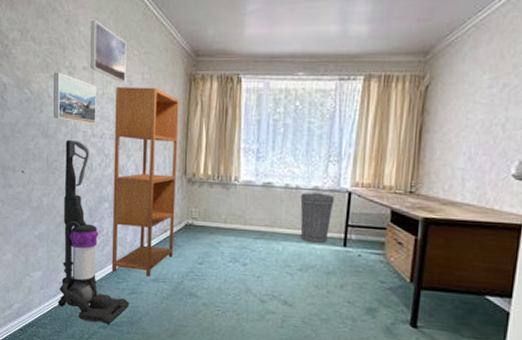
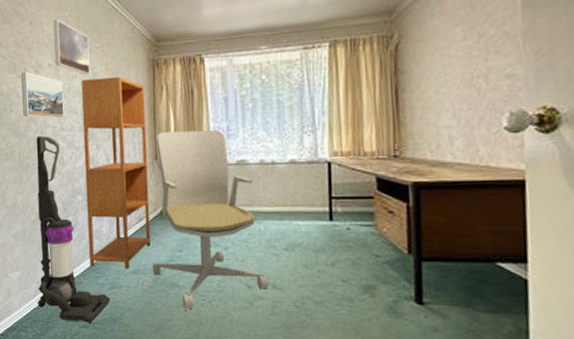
office chair: none [172,147,282,319] -> present [152,129,270,310]
trash can: present [300,192,334,244] -> none [277,165,314,220]

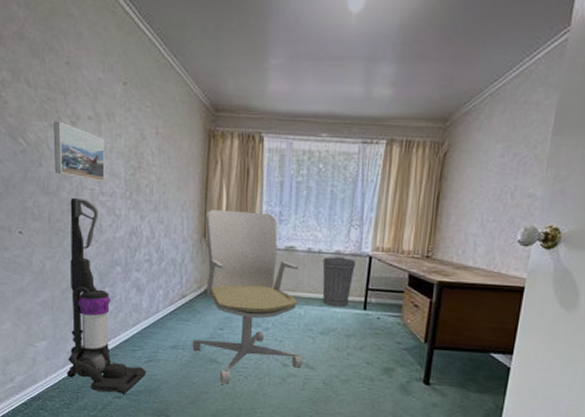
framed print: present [53,19,90,76] -> none [96,64,138,137]
bookcase: present [81,76,151,270] -> none [126,141,197,344]
trash can: none [277,165,314,220] -> present [322,256,355,308]

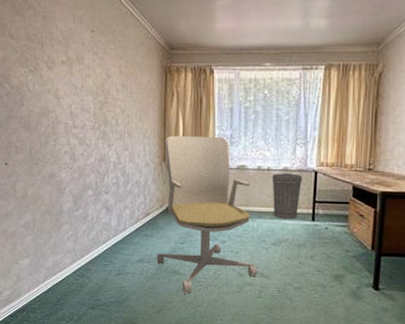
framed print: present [54,121,105,183] -> none [33,66,77,117]
vacuum cleaner: present [66,197,147,394] -> none [46,131,117,305]

